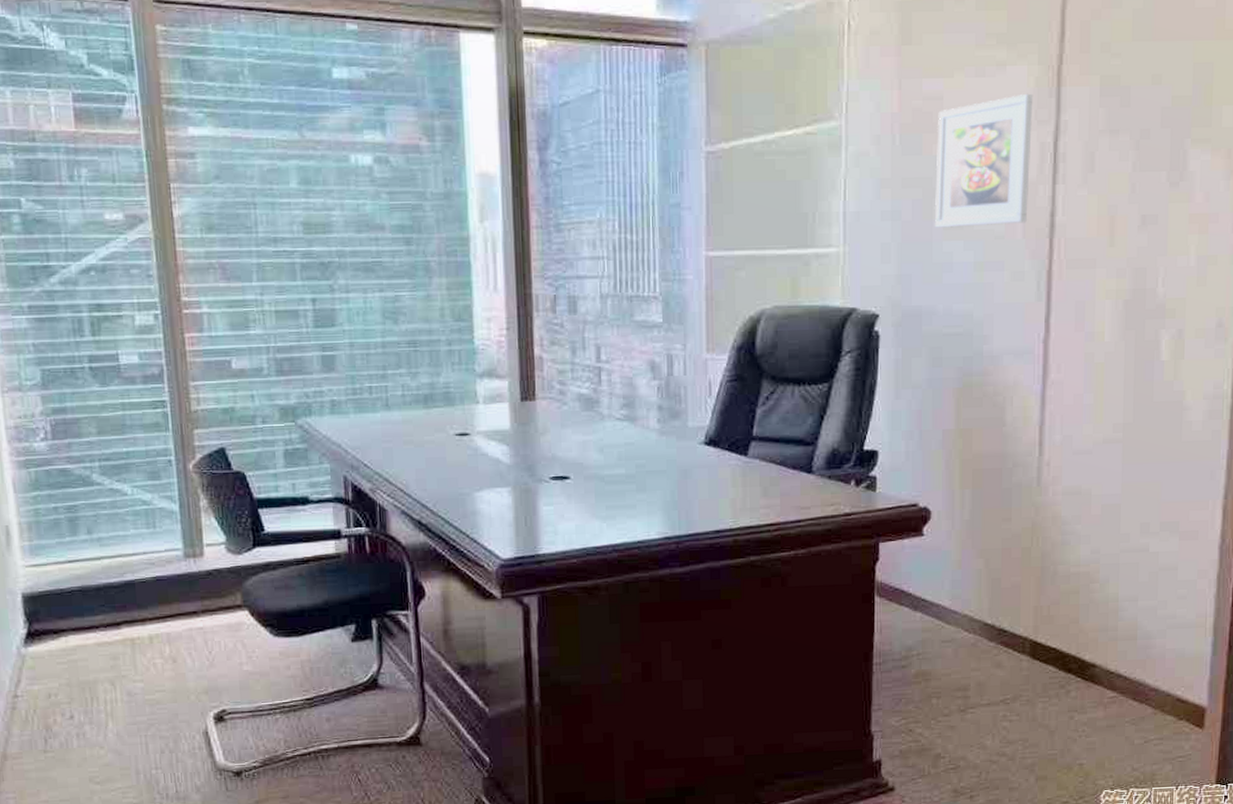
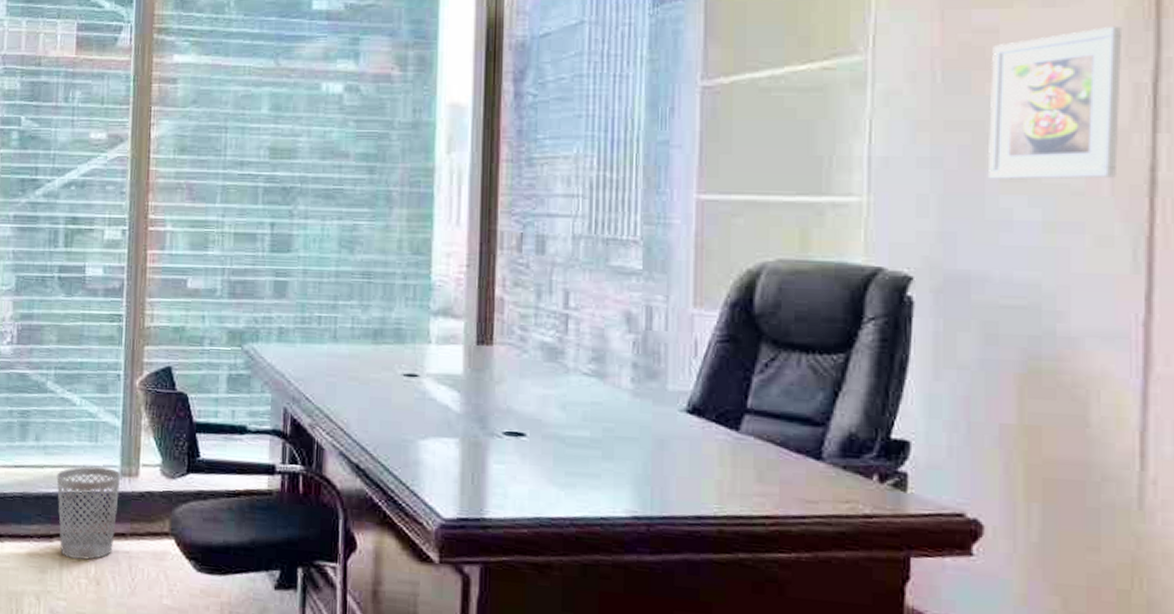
wastebasket: none [116,552,186,642] -> present [56,466,121,561]

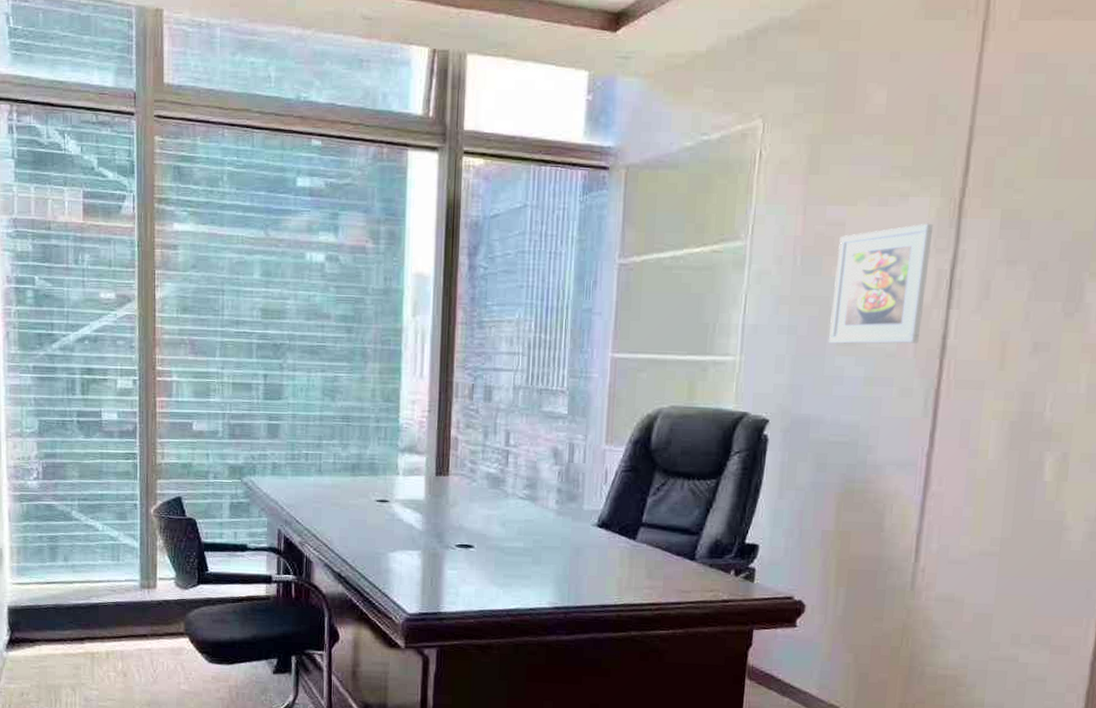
wastebasket: present [56,466,121,561] -> none [85,581,141,658]

